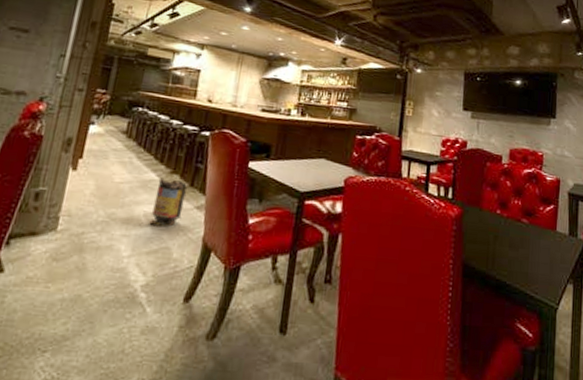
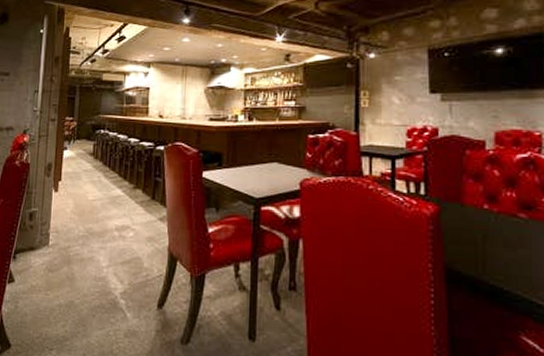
trash can: present [149,177,188,226] -> none [121,193,150,238]

